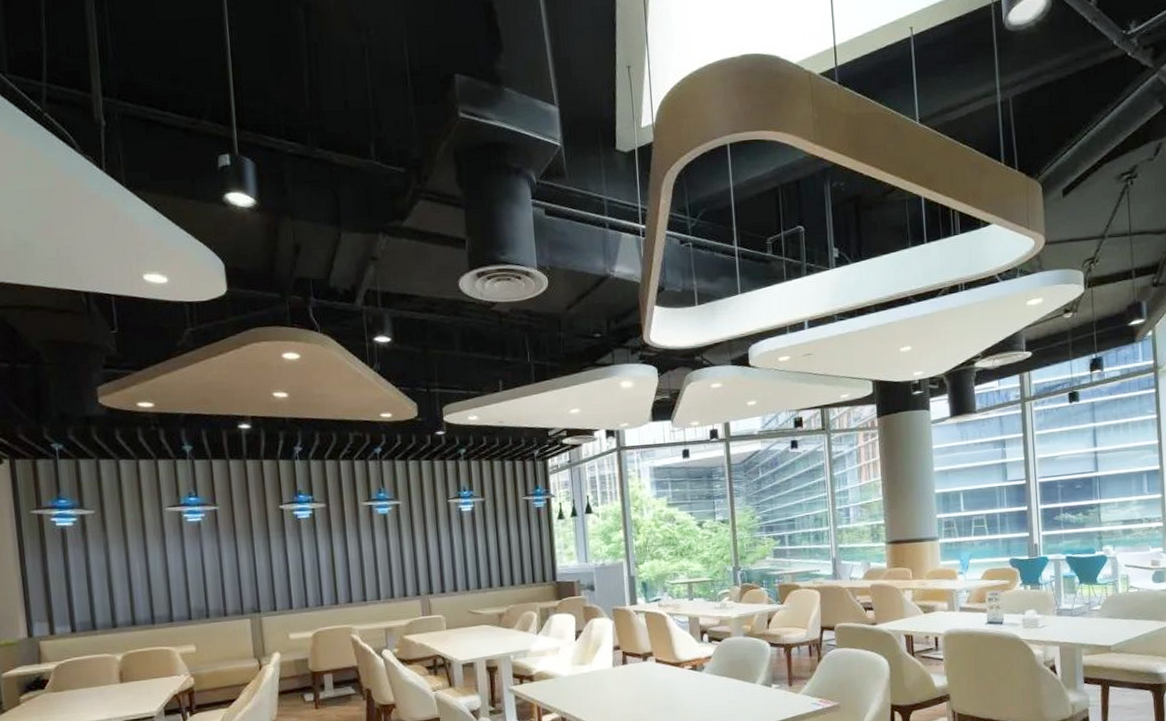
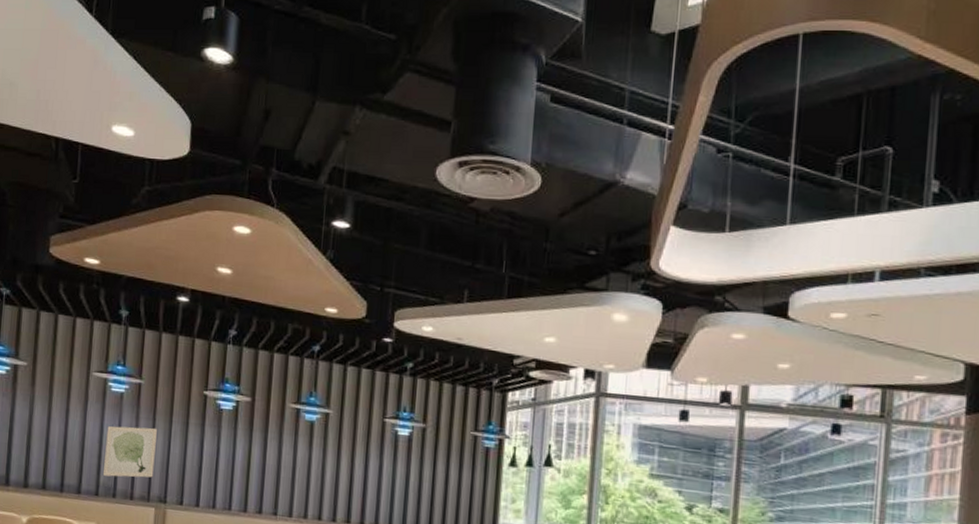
wall art: none [189,547,244,600] -> present [103,426,157,478]

